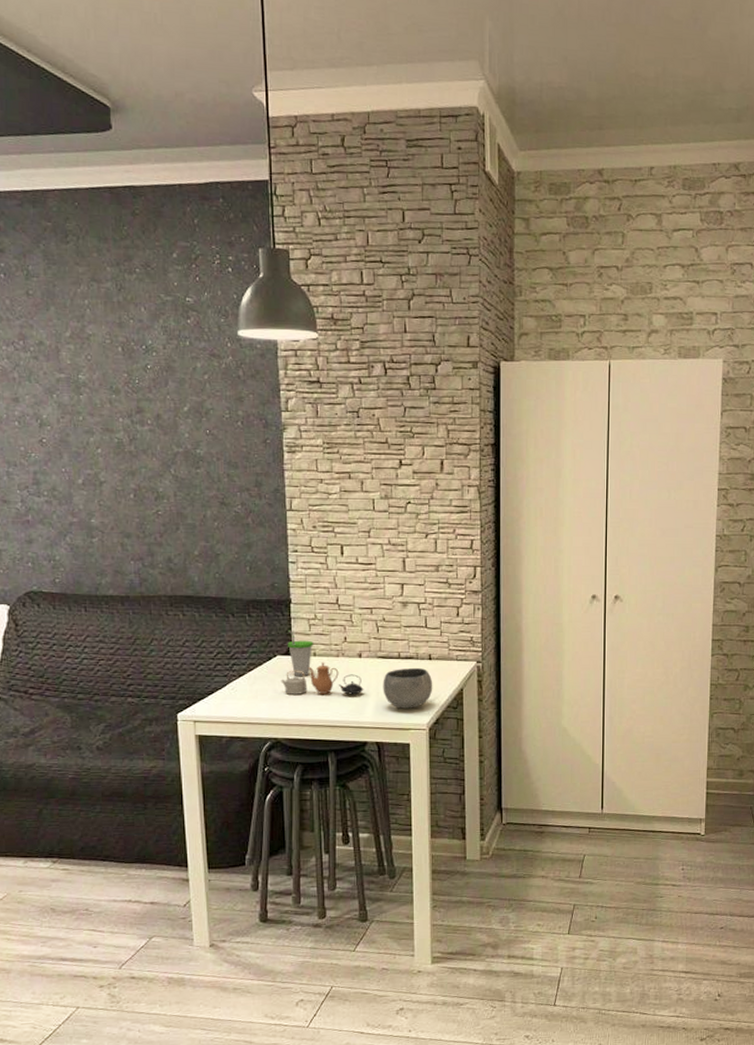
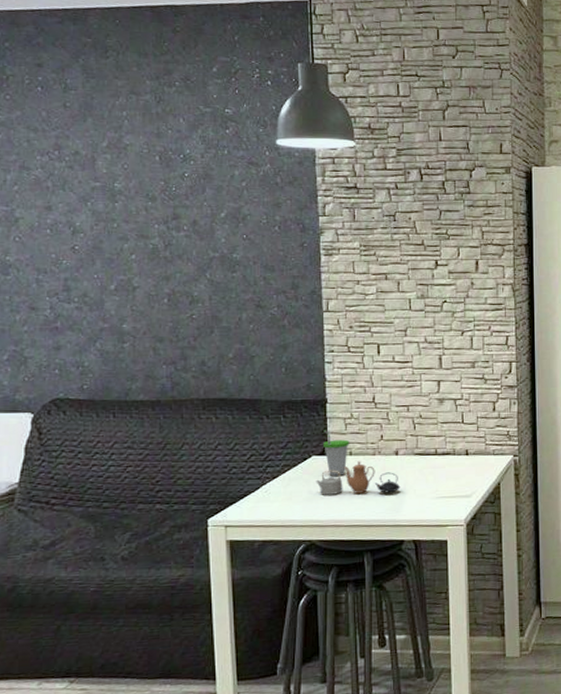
bowl: present [383,667,433,709] -> none [420,463,470,505]

